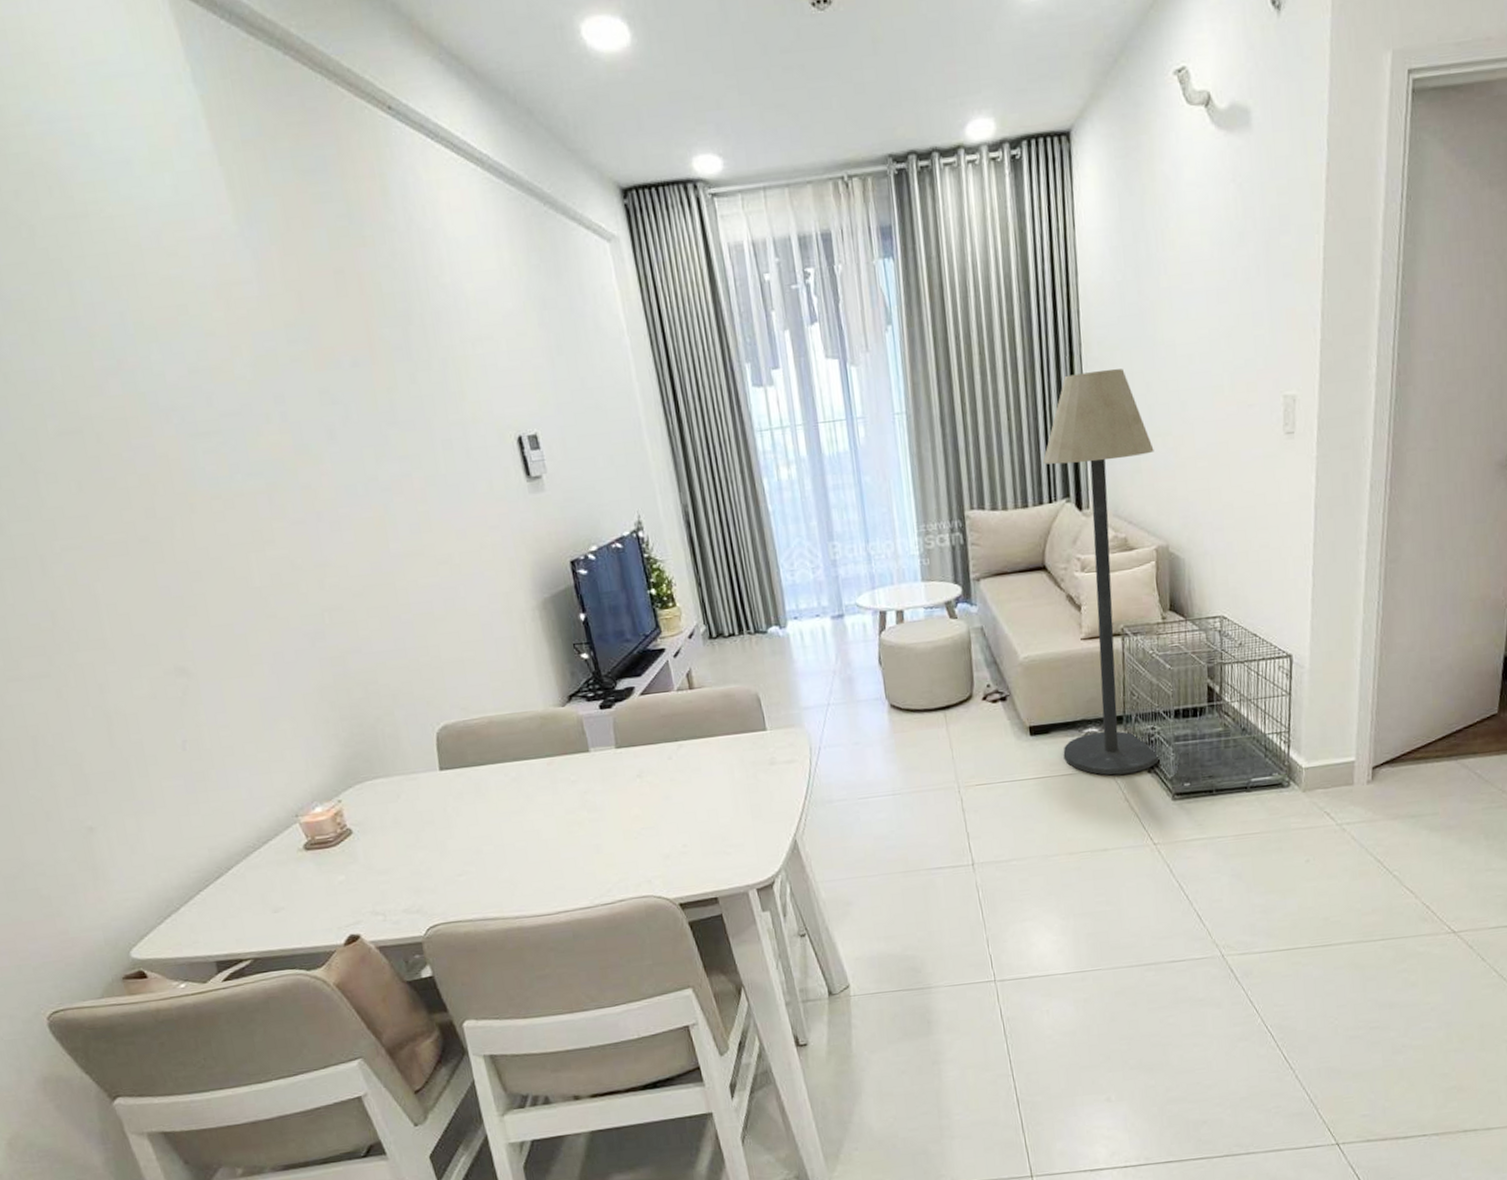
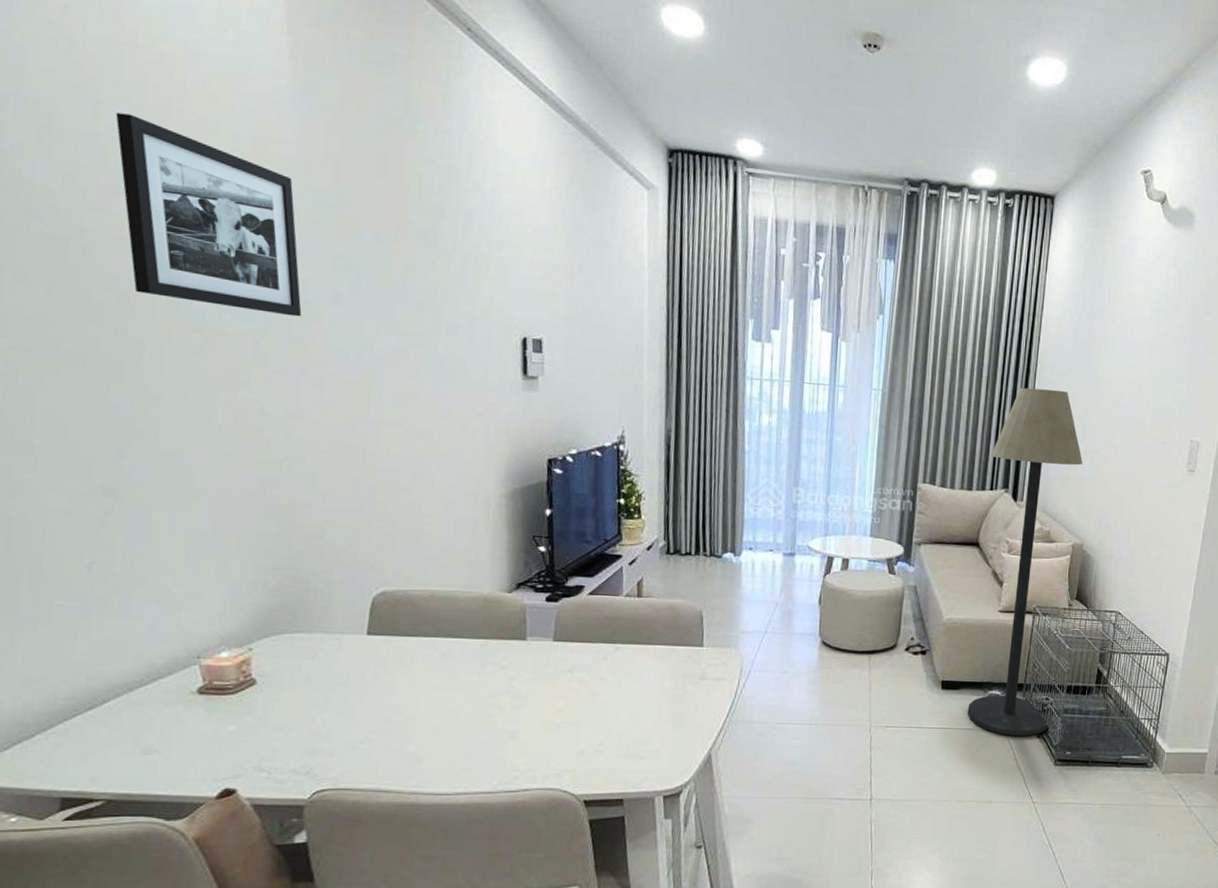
picture frame: none [88,289,304,471] -> present [115,112,302,317]

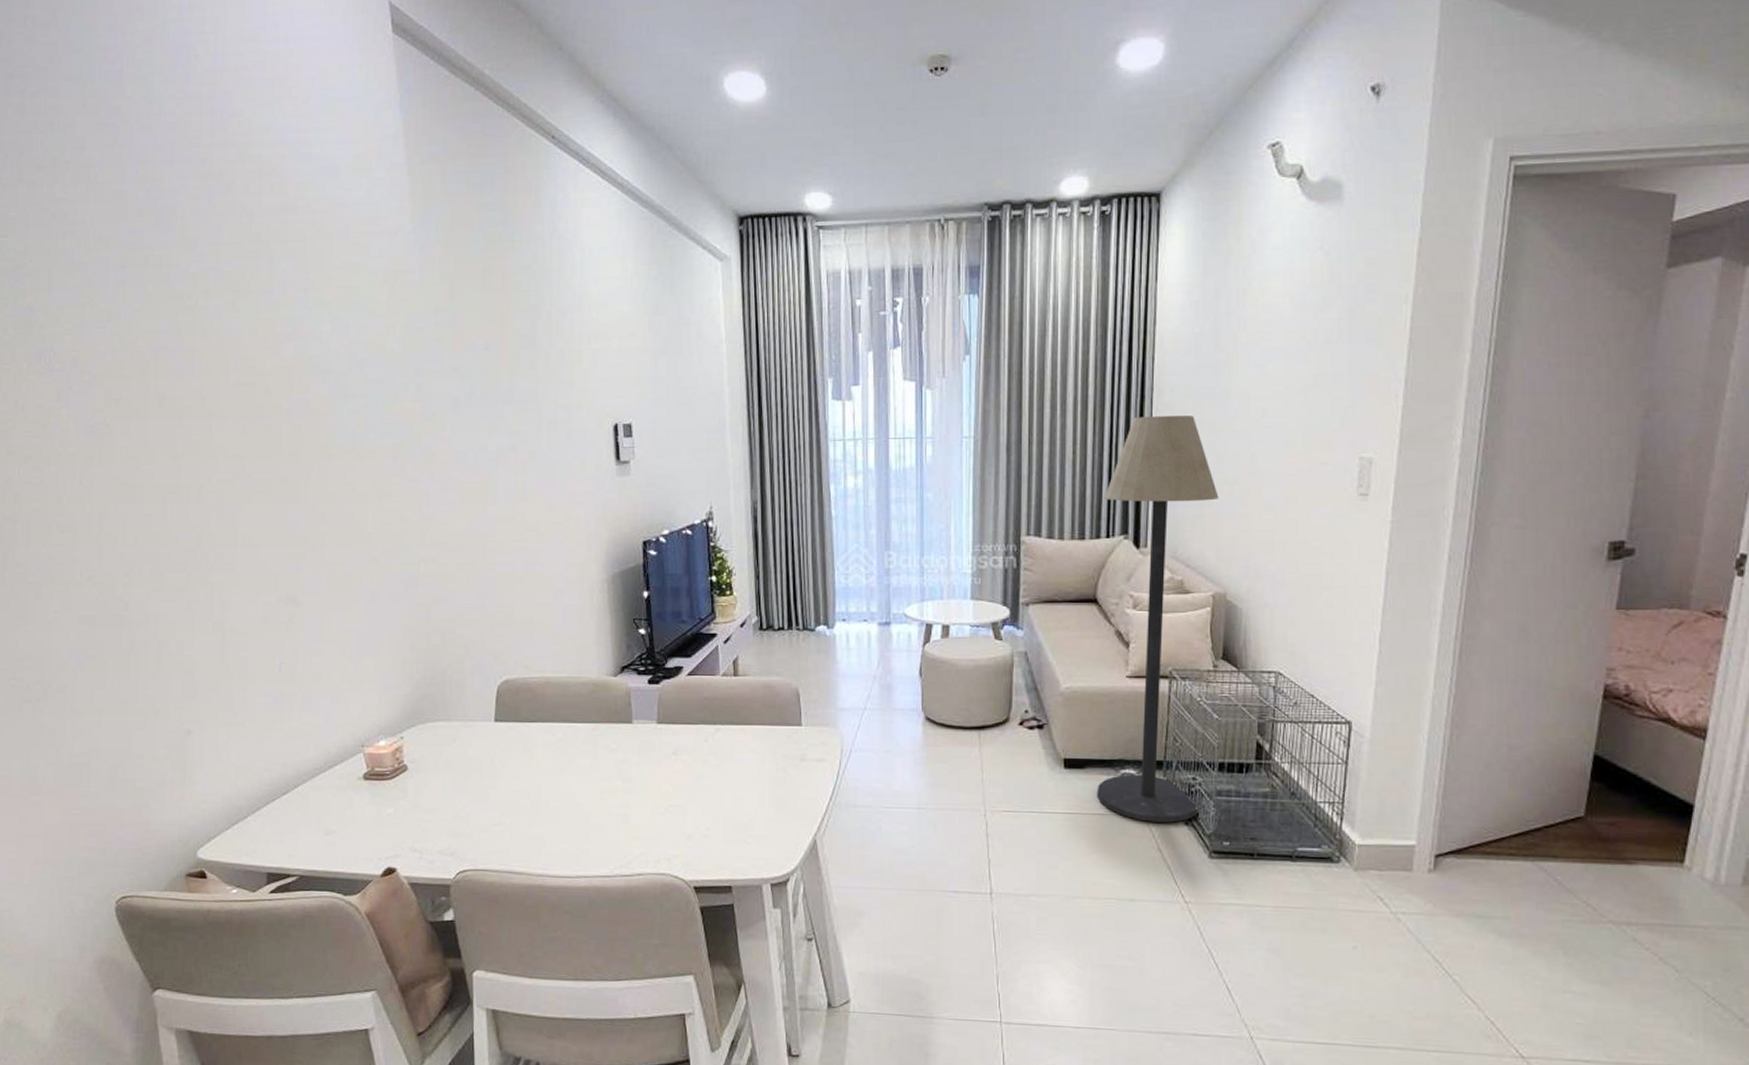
picture frame: present [115,112,302,317] -> none [284,268,429,428]

